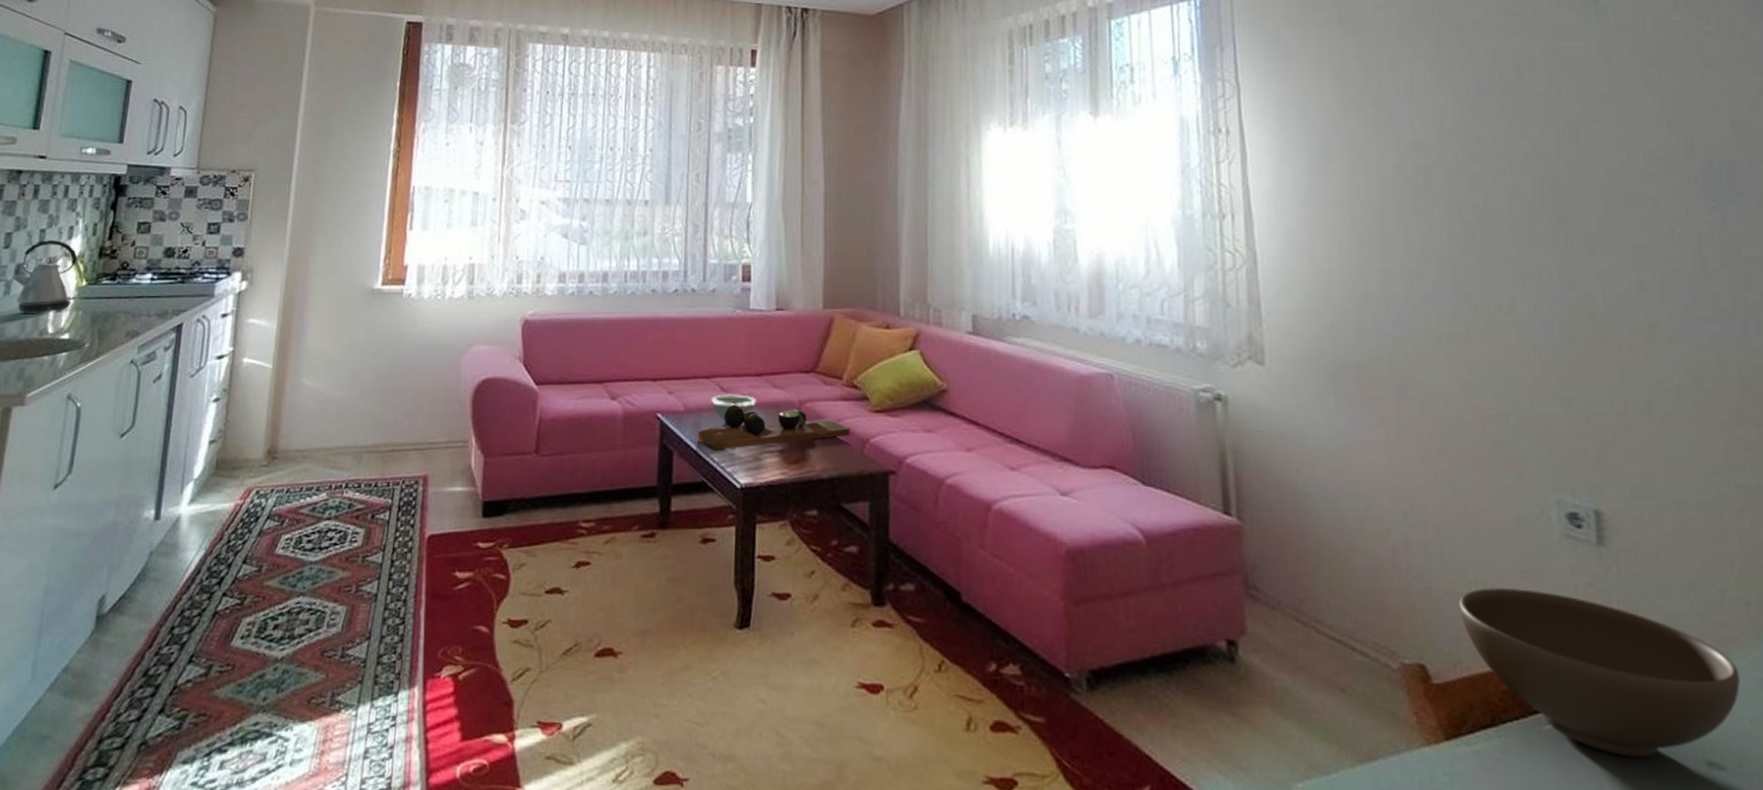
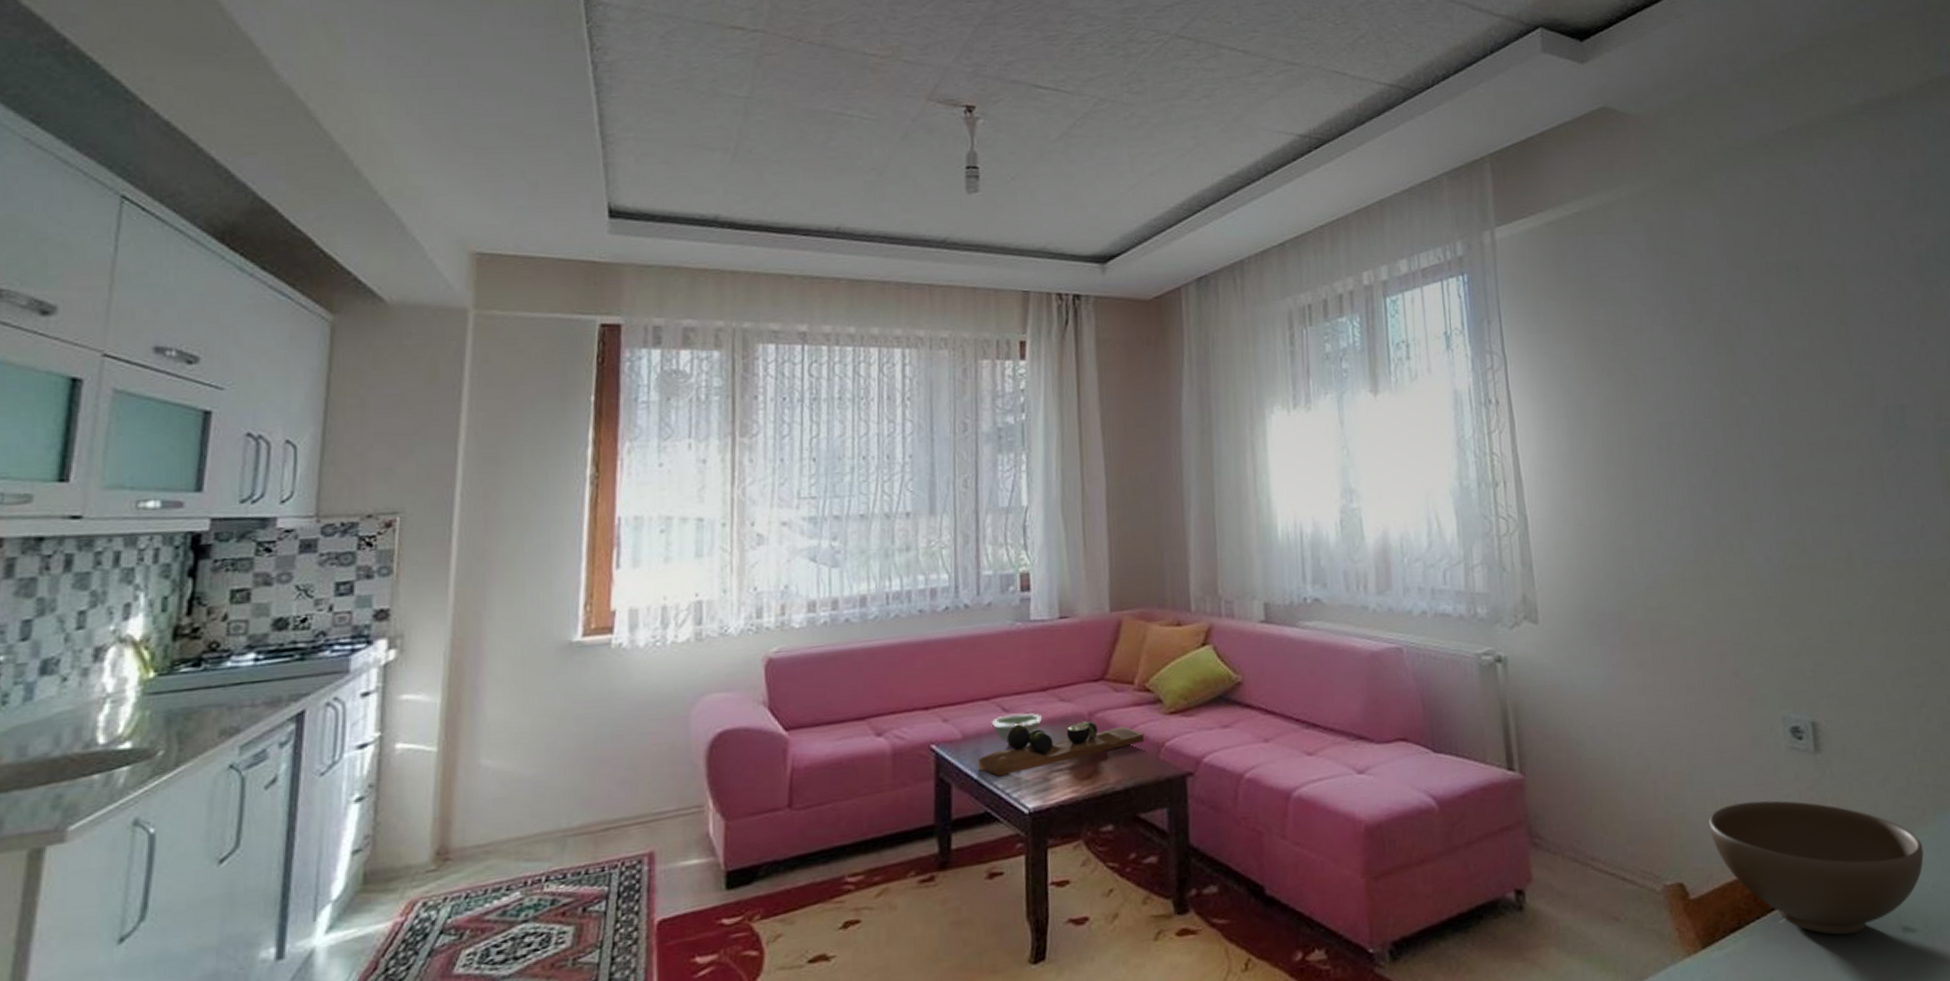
kettle: present [12,240,78,314] -> none [35,623,143,723]

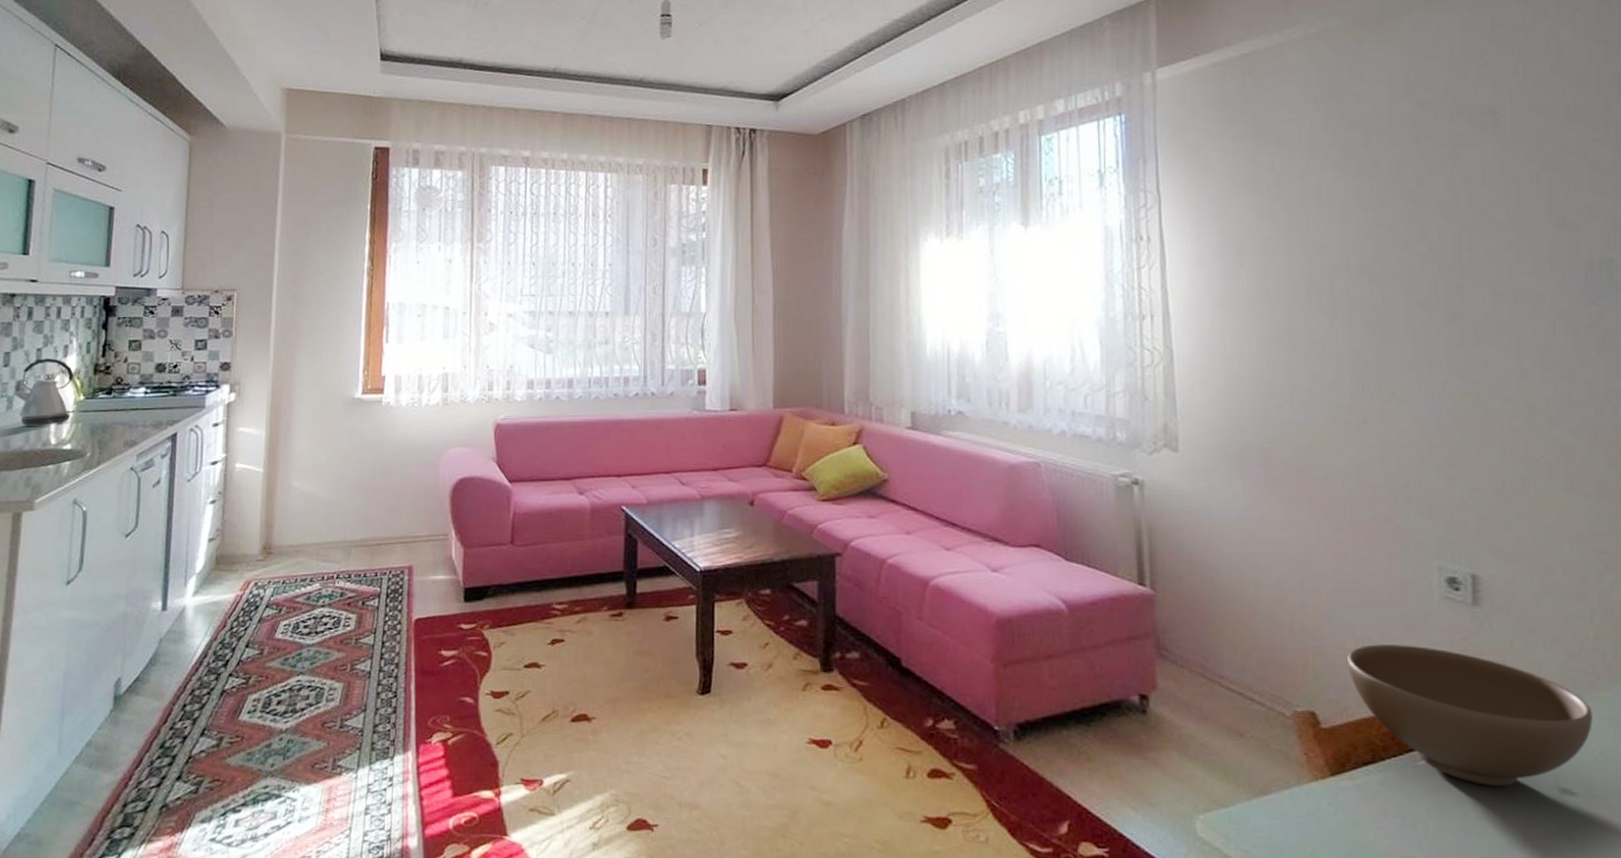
kettle: none [35,623,143,723] -> present [13,358,77,427]
decorative tray: present [978,721,1145,777] -> none [659,496,800,538]
bowl: present [992,713,1042,747] -> none [672,487,713,515]

